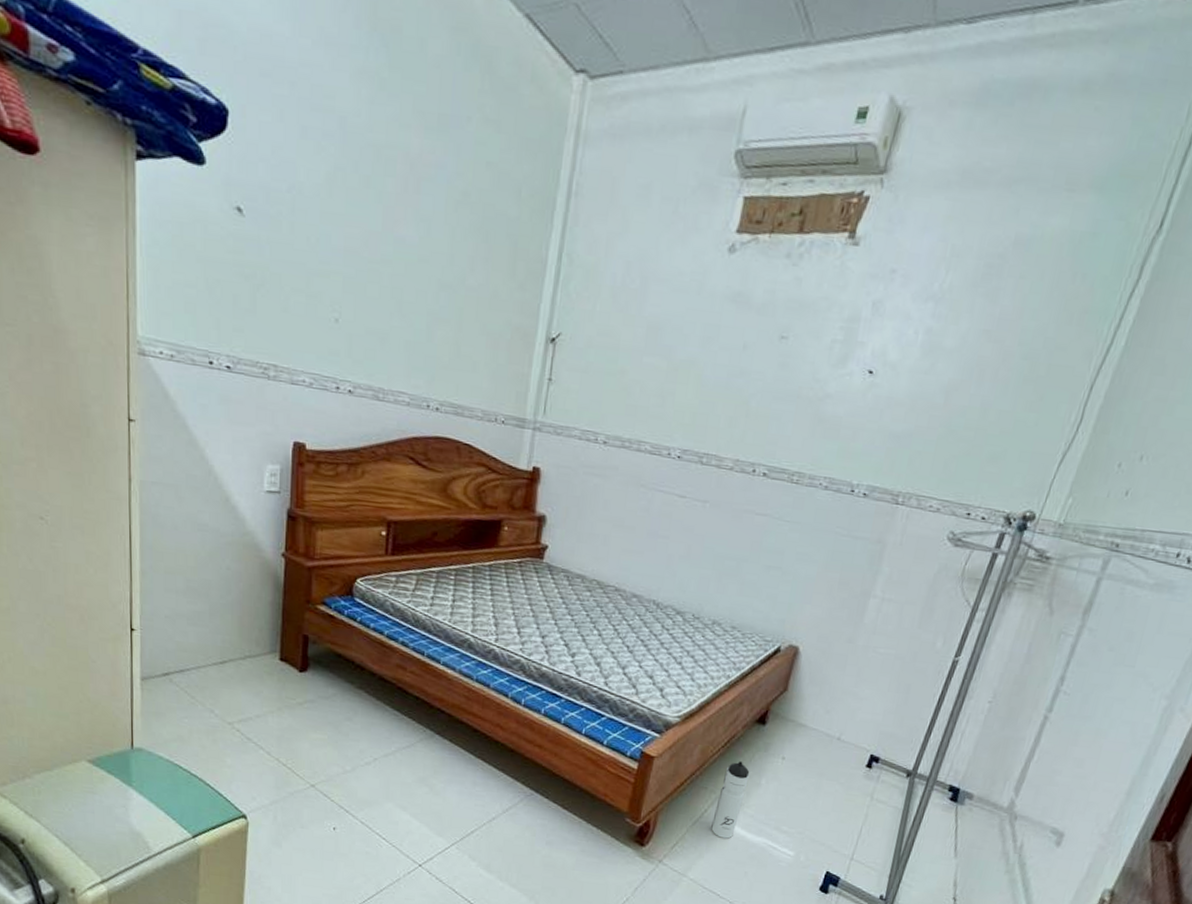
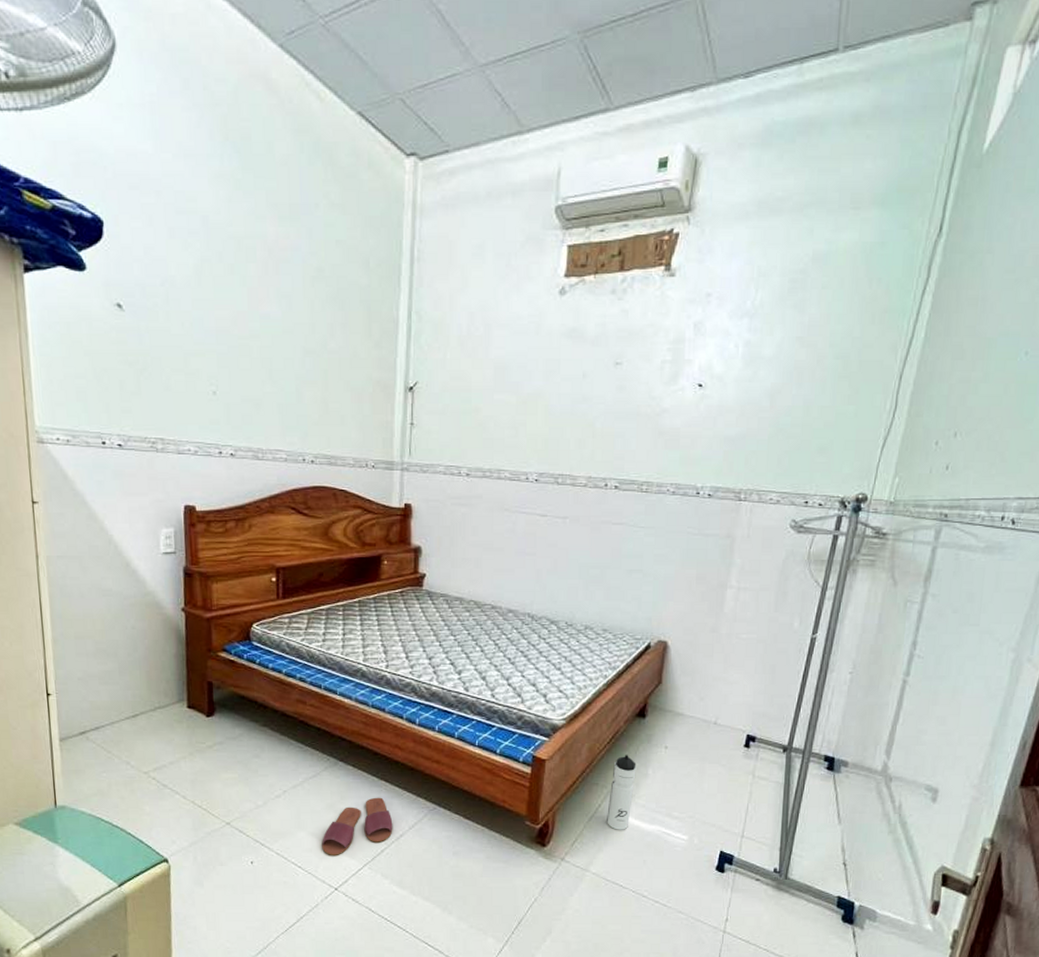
slippers: none [409,775,487,831] -> present [322,797,393,855]

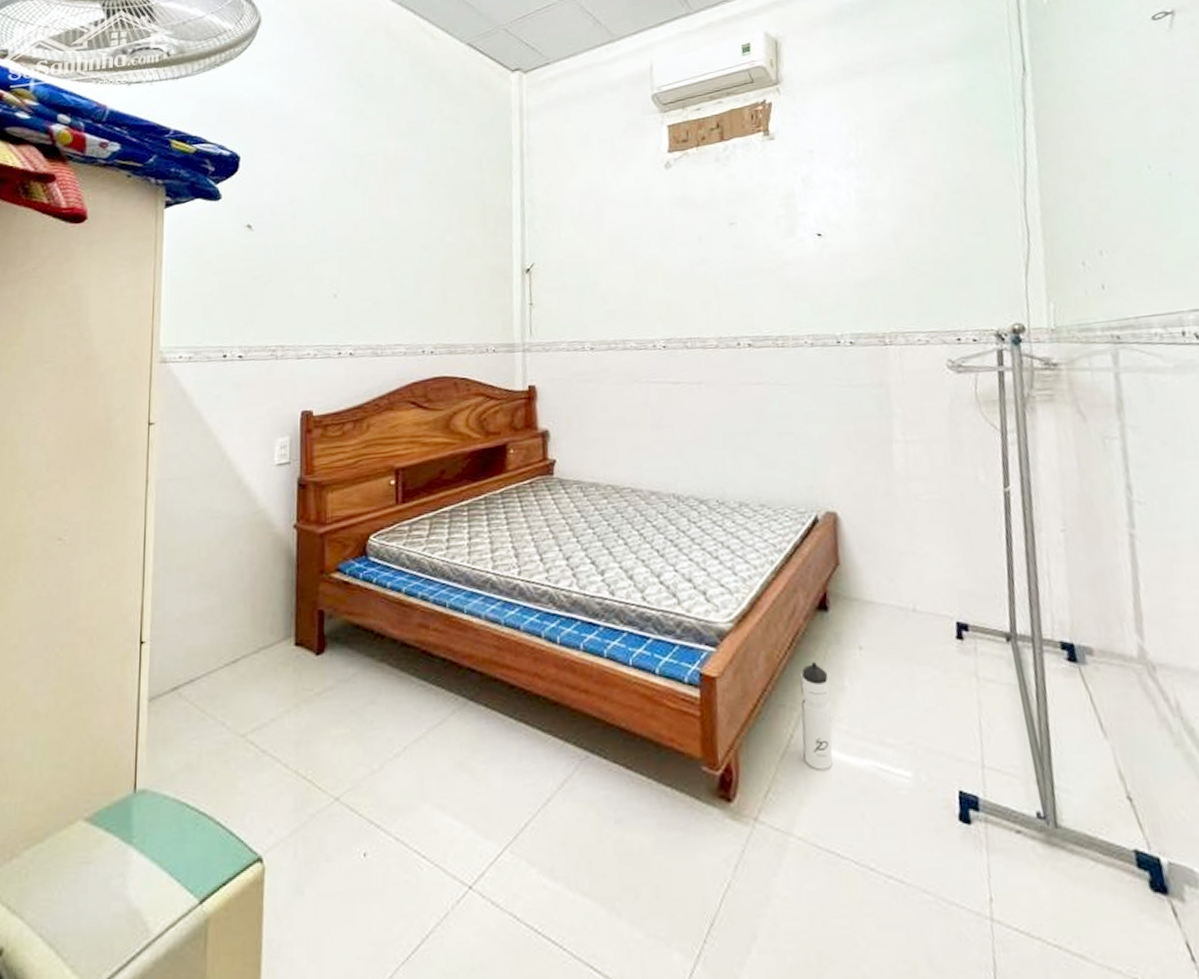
slippers: present [322,797,393,855] -> none [451,746,538,836]

